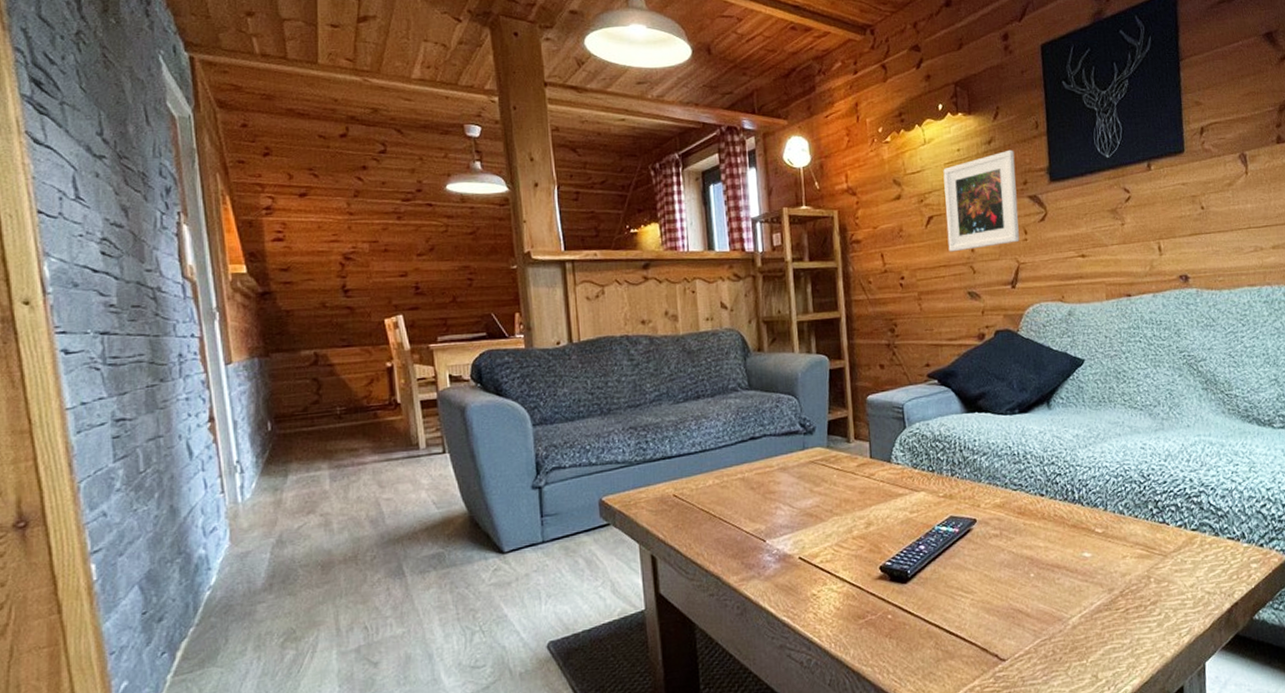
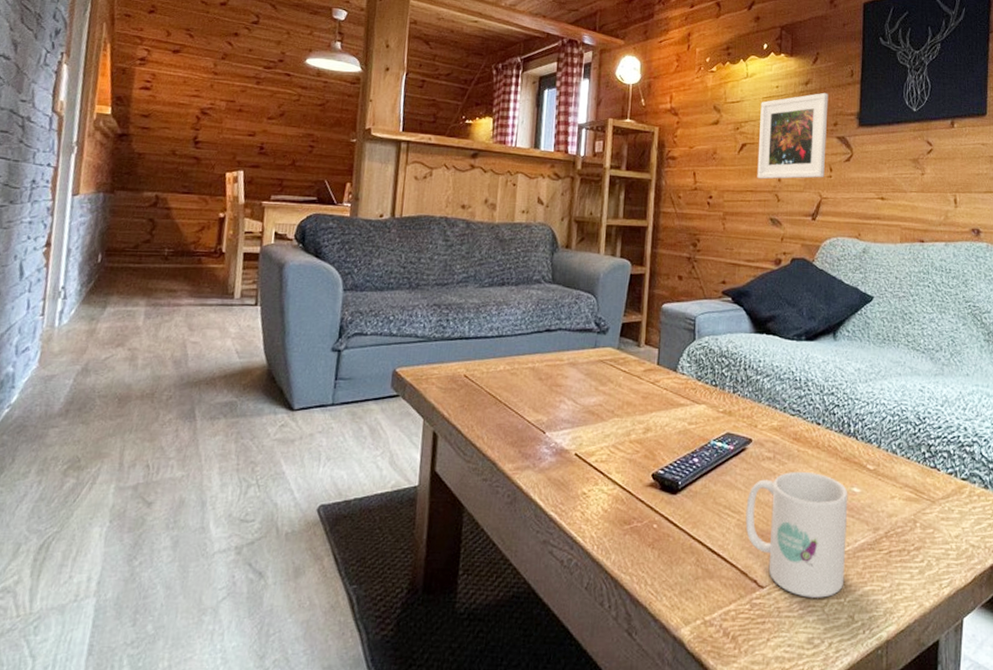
mug: none [978,543,1085,664] -> present [745,471,848,598]

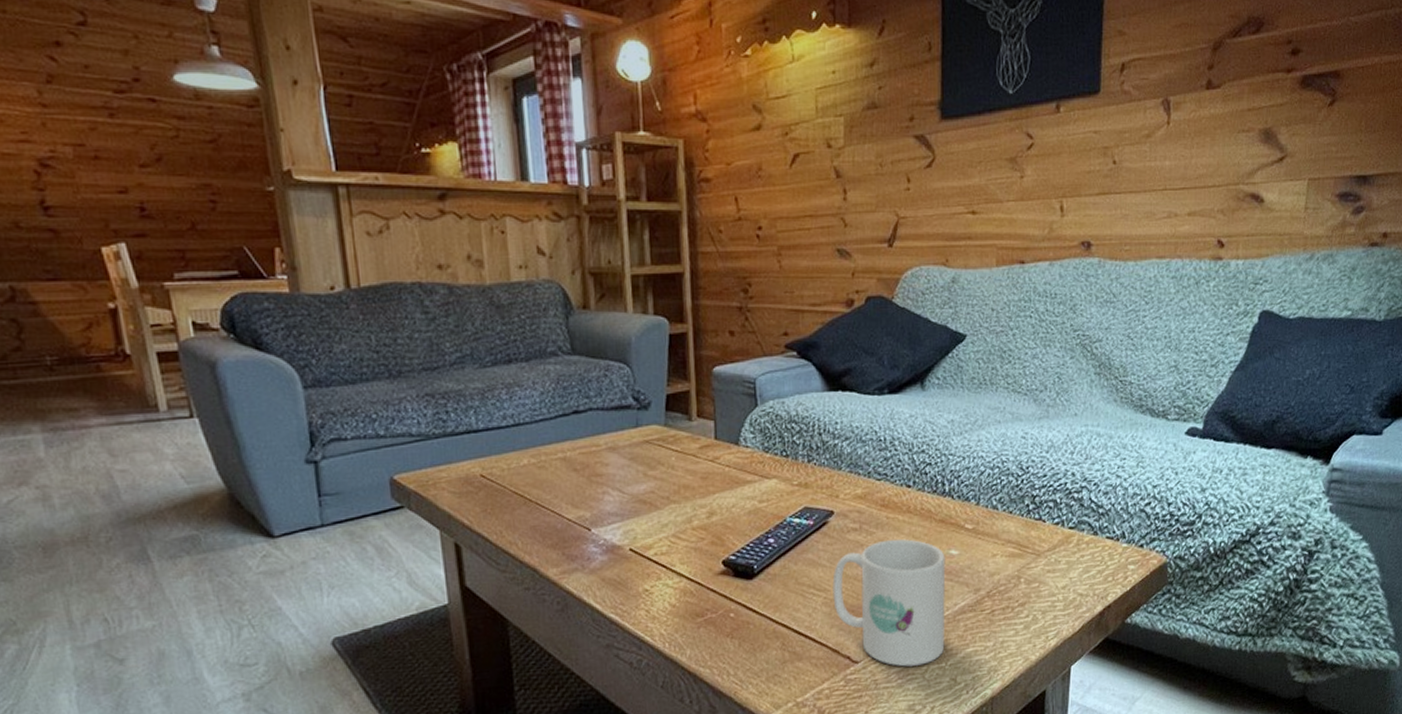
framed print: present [757,92,828,179] -> none [814,75,901,199]

